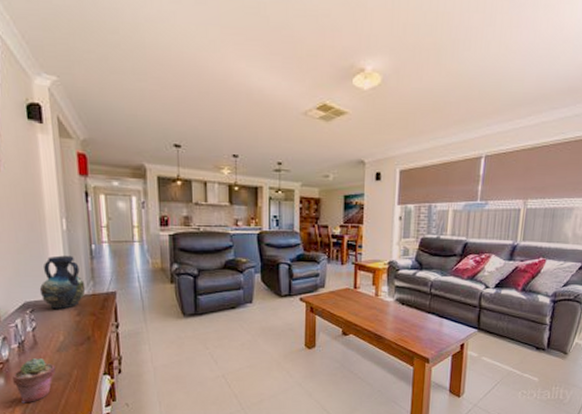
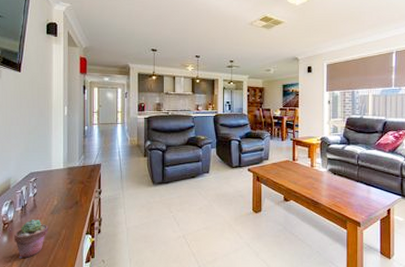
vase: present [39,255,86,309] -> none [42,135,78,178]

